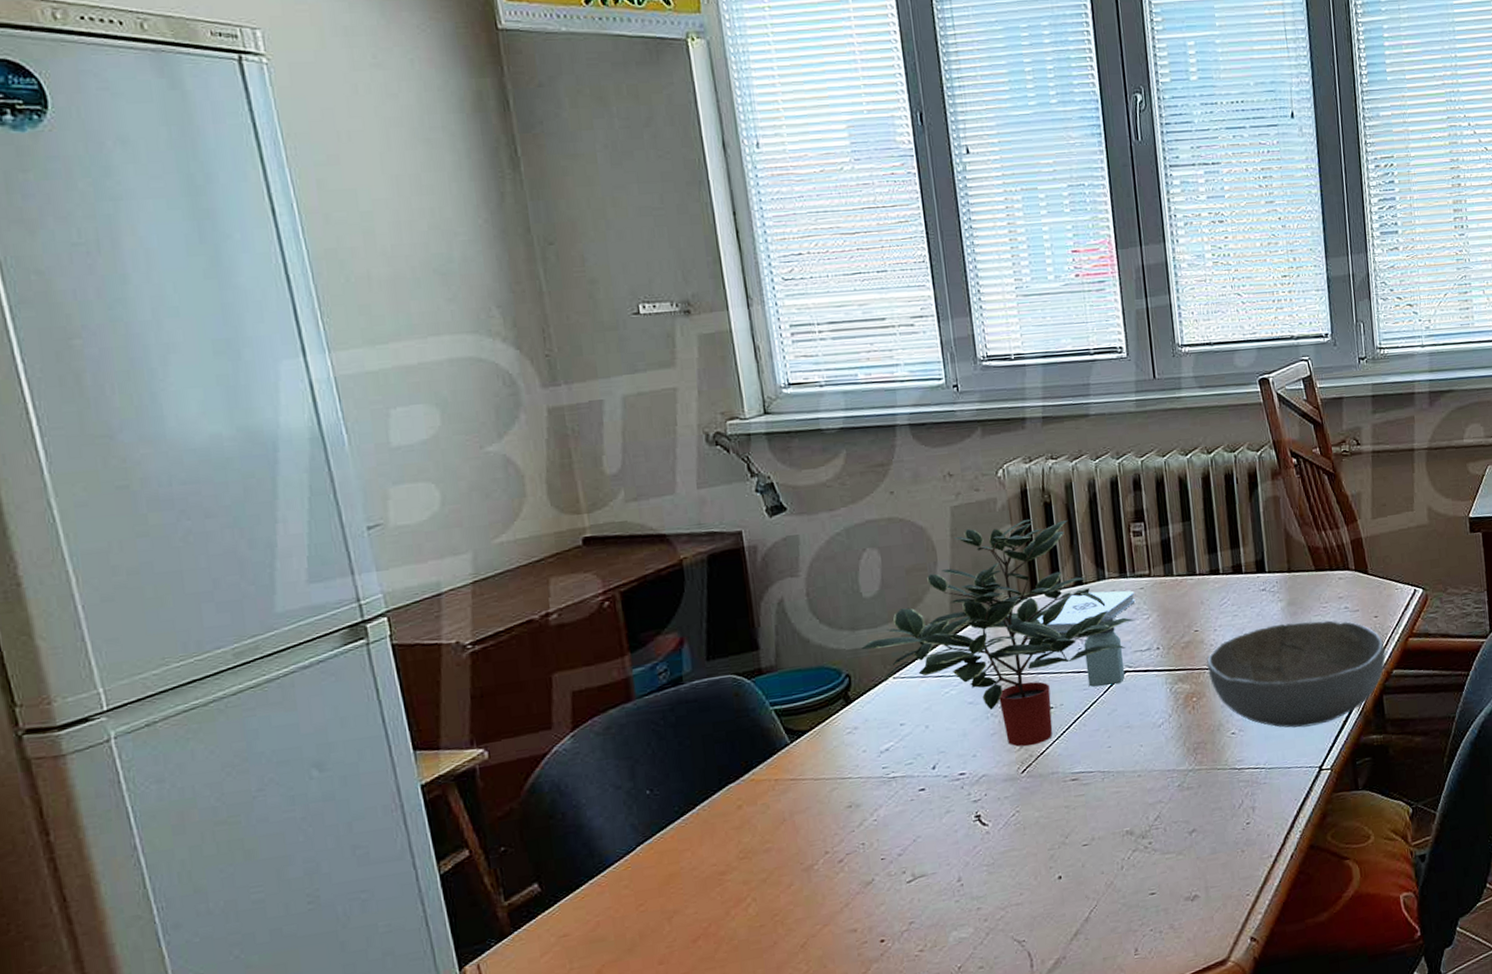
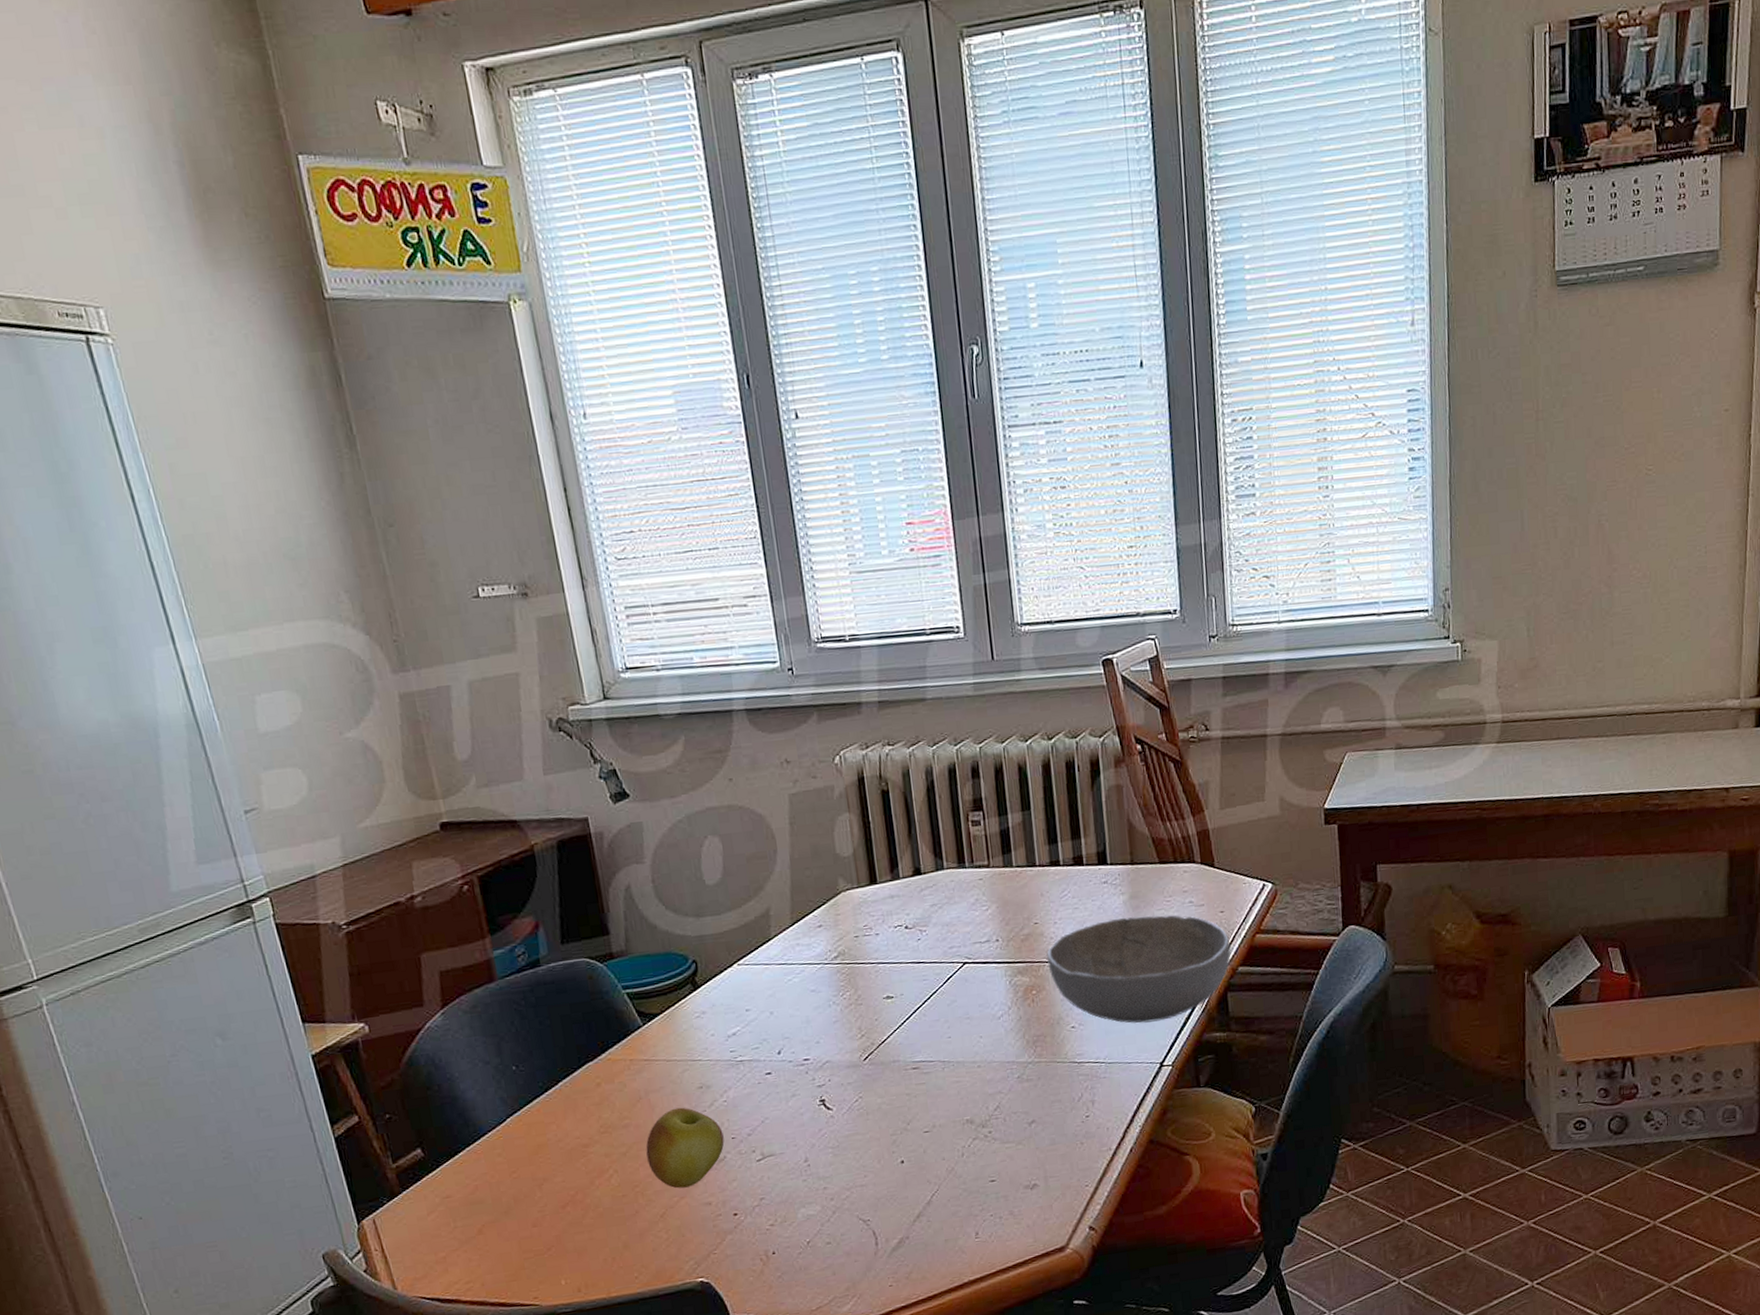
apple: none [788,828,873,916] -> present [646,1107,725,1189]
potted plant: present [861,519,1136,747] -> none [706,807,975,1035]
notepad: present [1038,590,1136,634] -> none [877,881,974,924]
saltshaker: present [1083,614,1126,687] -> none [923,905,965,978]

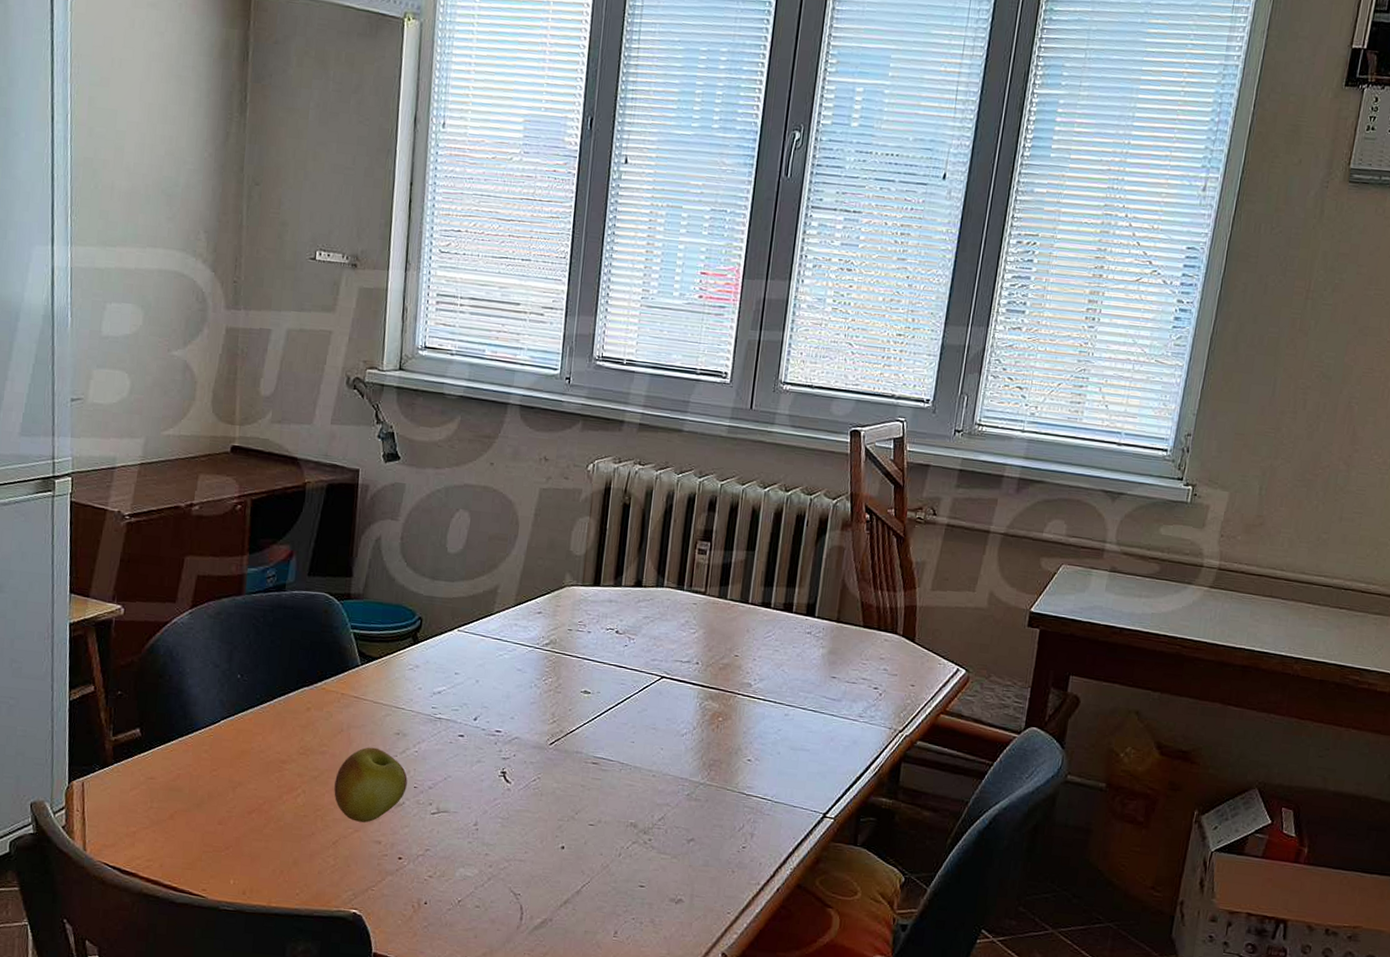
bowl: present [1046,915,1231,1023] -> none [738,668,915,774]

